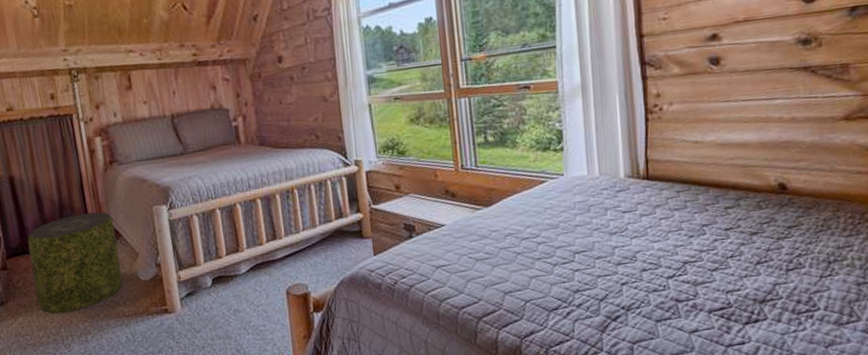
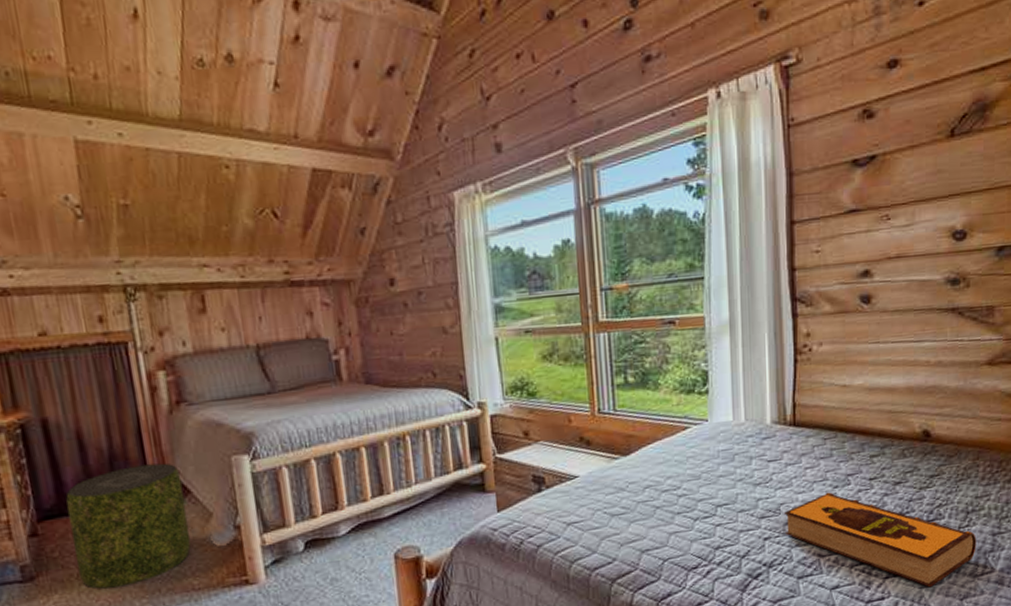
hardback book: none [641,241,840,334] -> present [785,492,977,588]

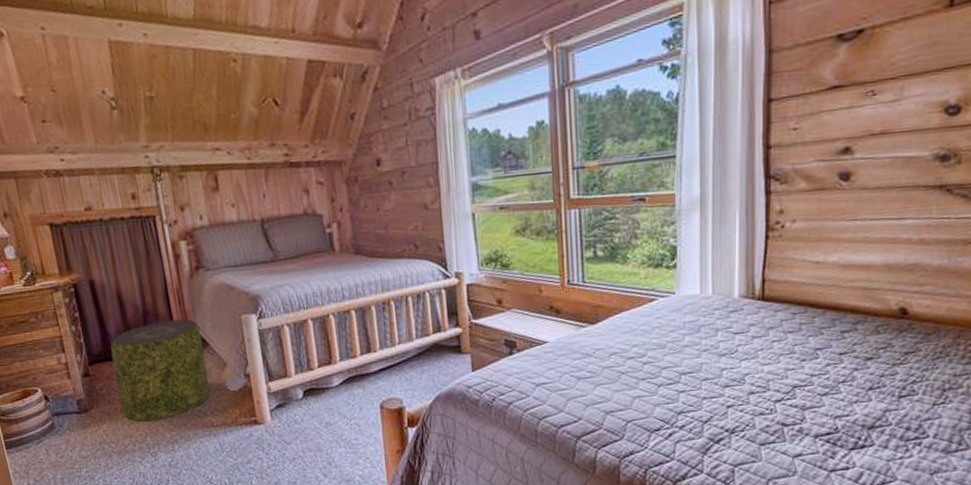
hardback book: present [785,492,977,588] -> none [749,365,952,461]

